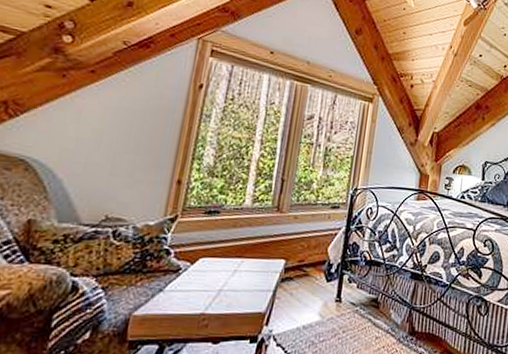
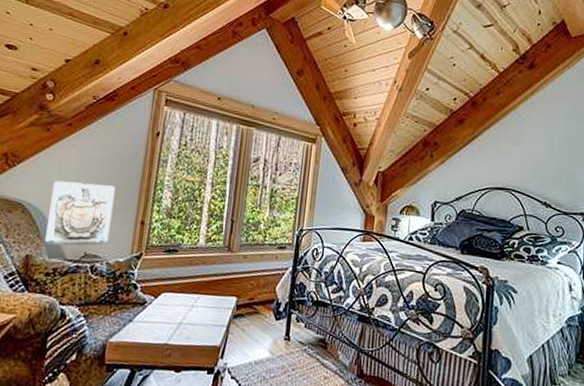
wall sculpture: none [54,134,148,209] -> present [45,180,116,246]

